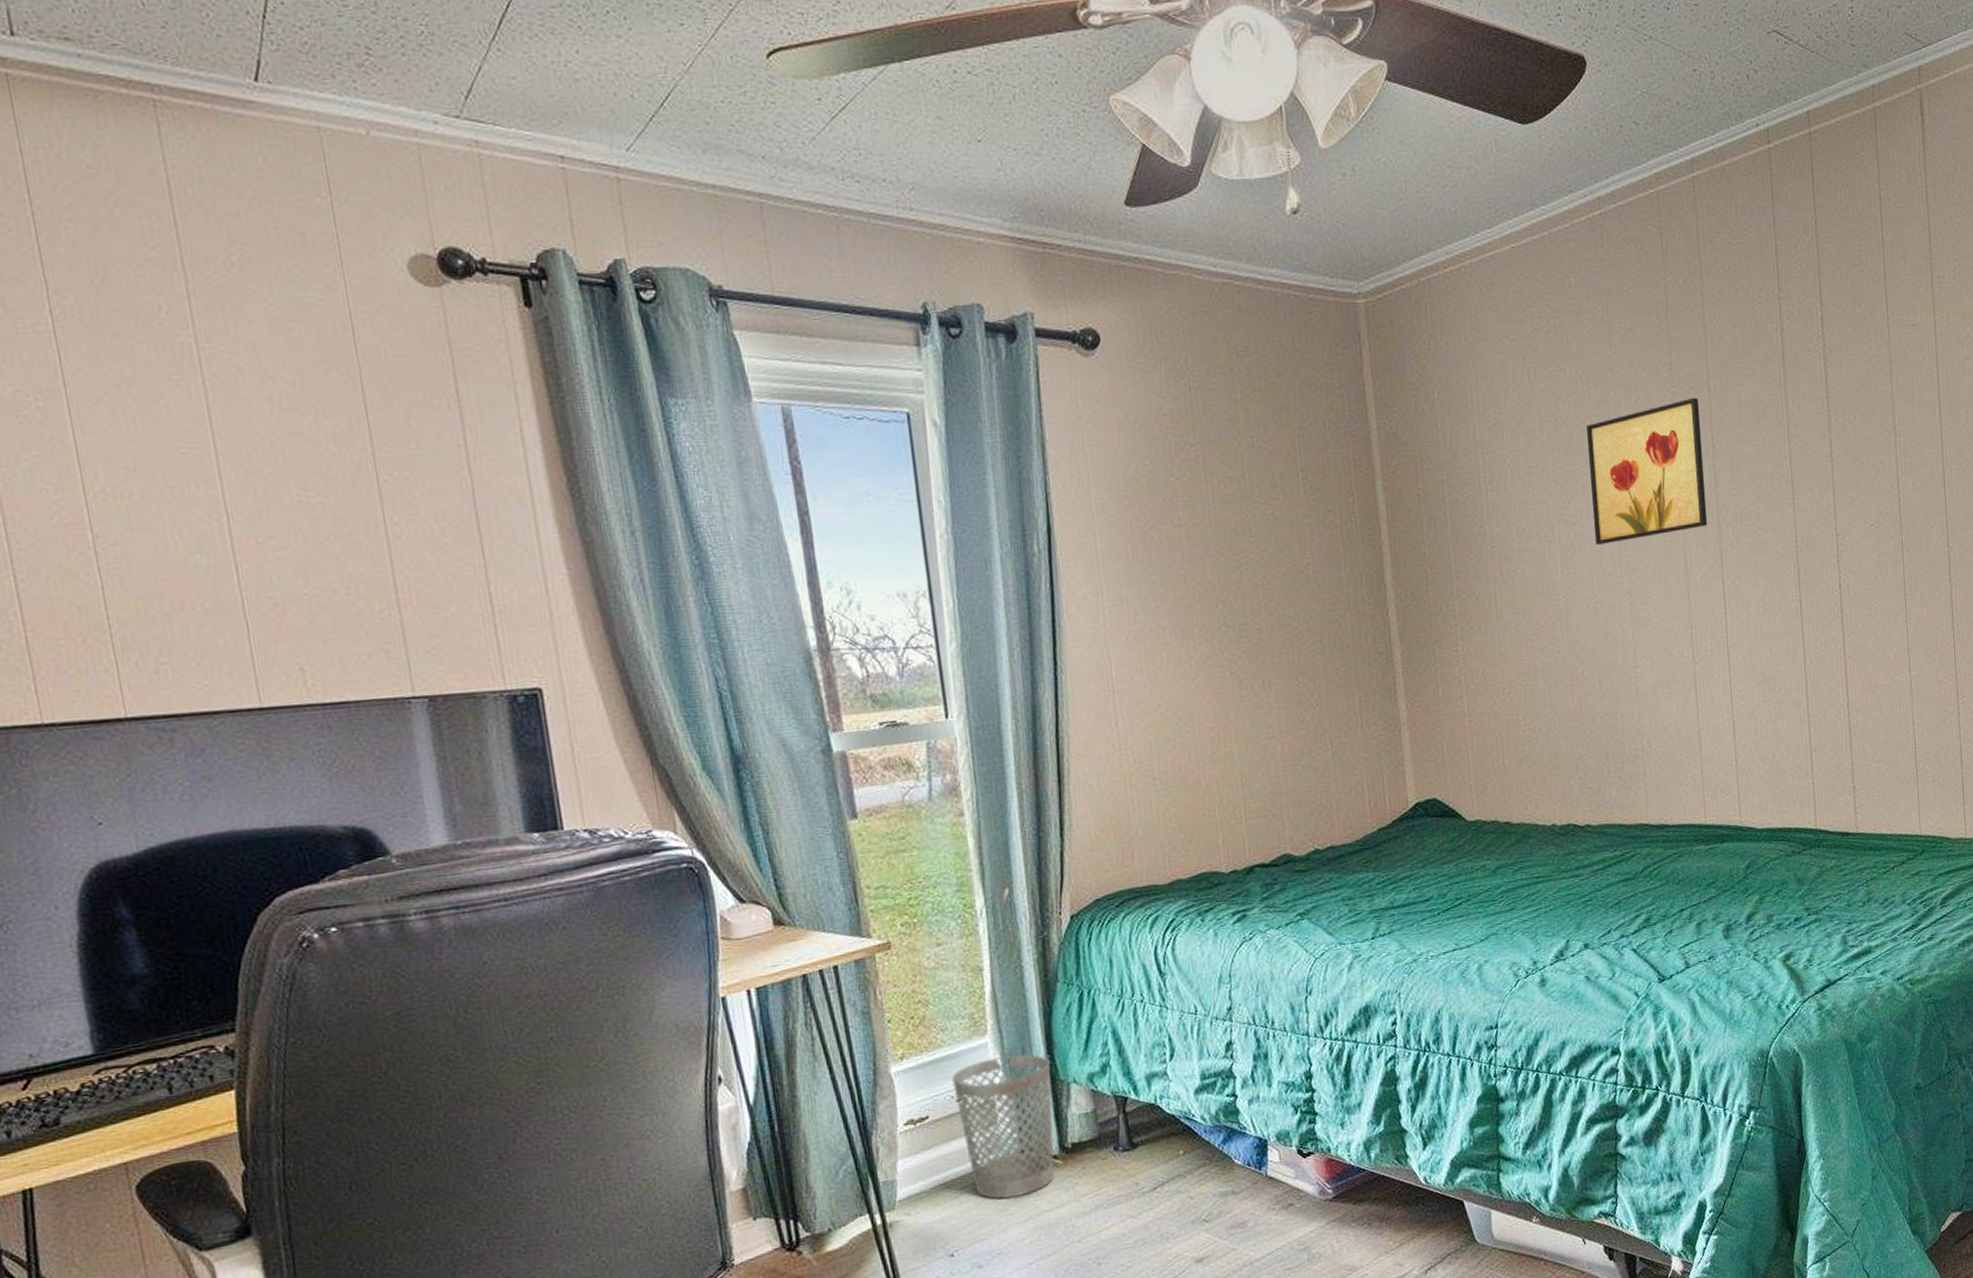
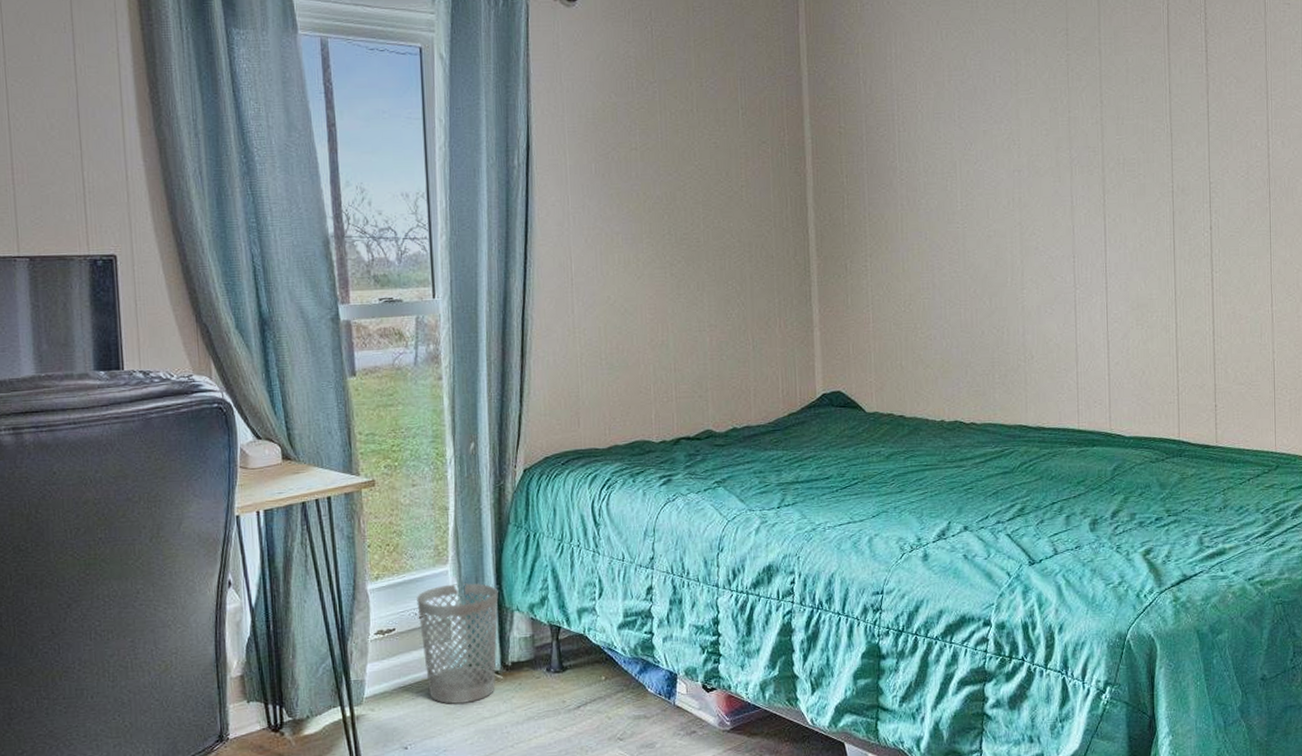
wall art: present [1586,397,1708,545] -> none [989,59,1093,182]

